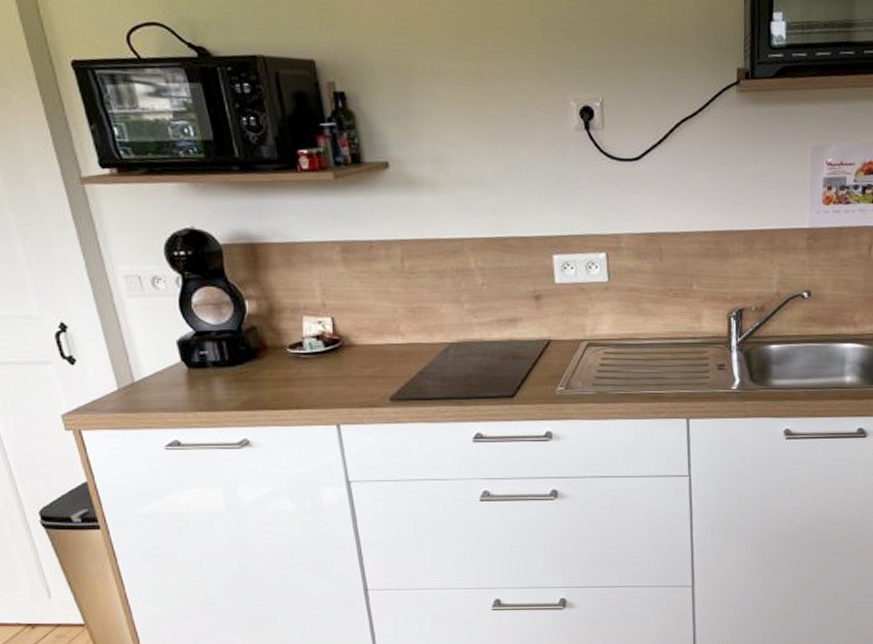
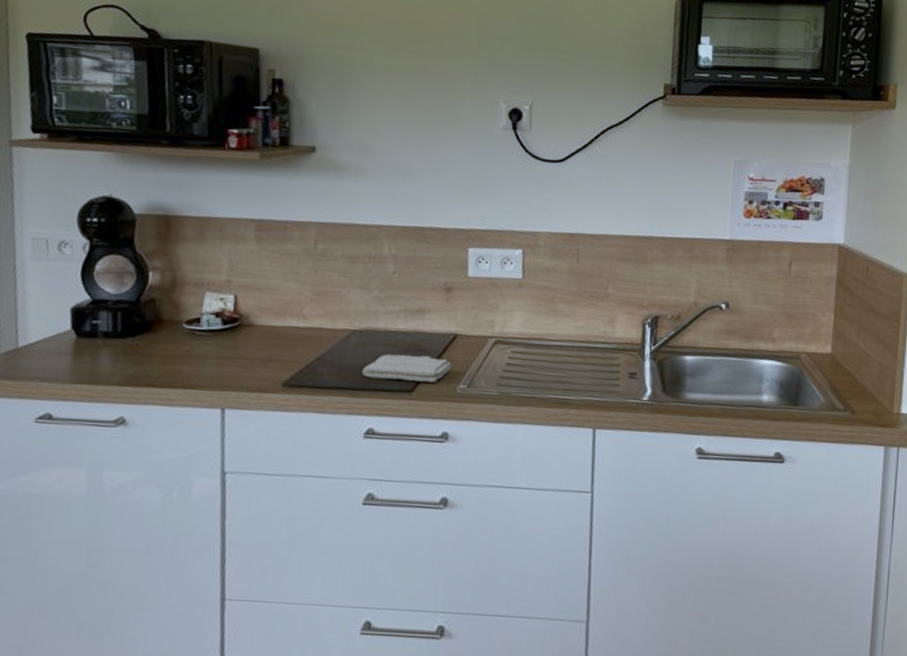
washcloth: none [464,362,548,387] -> present [362,354,452,383]

